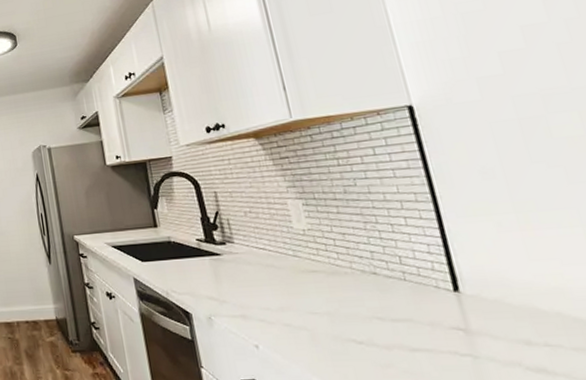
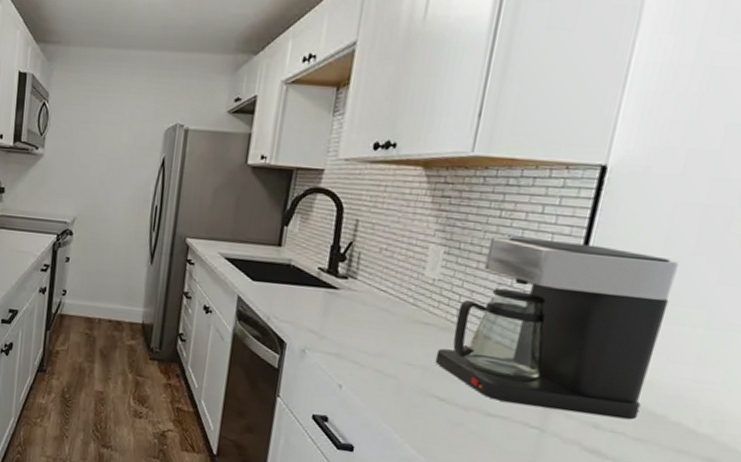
coffee maker: none [335,170,565,334] -> present [435,236,678,420]

